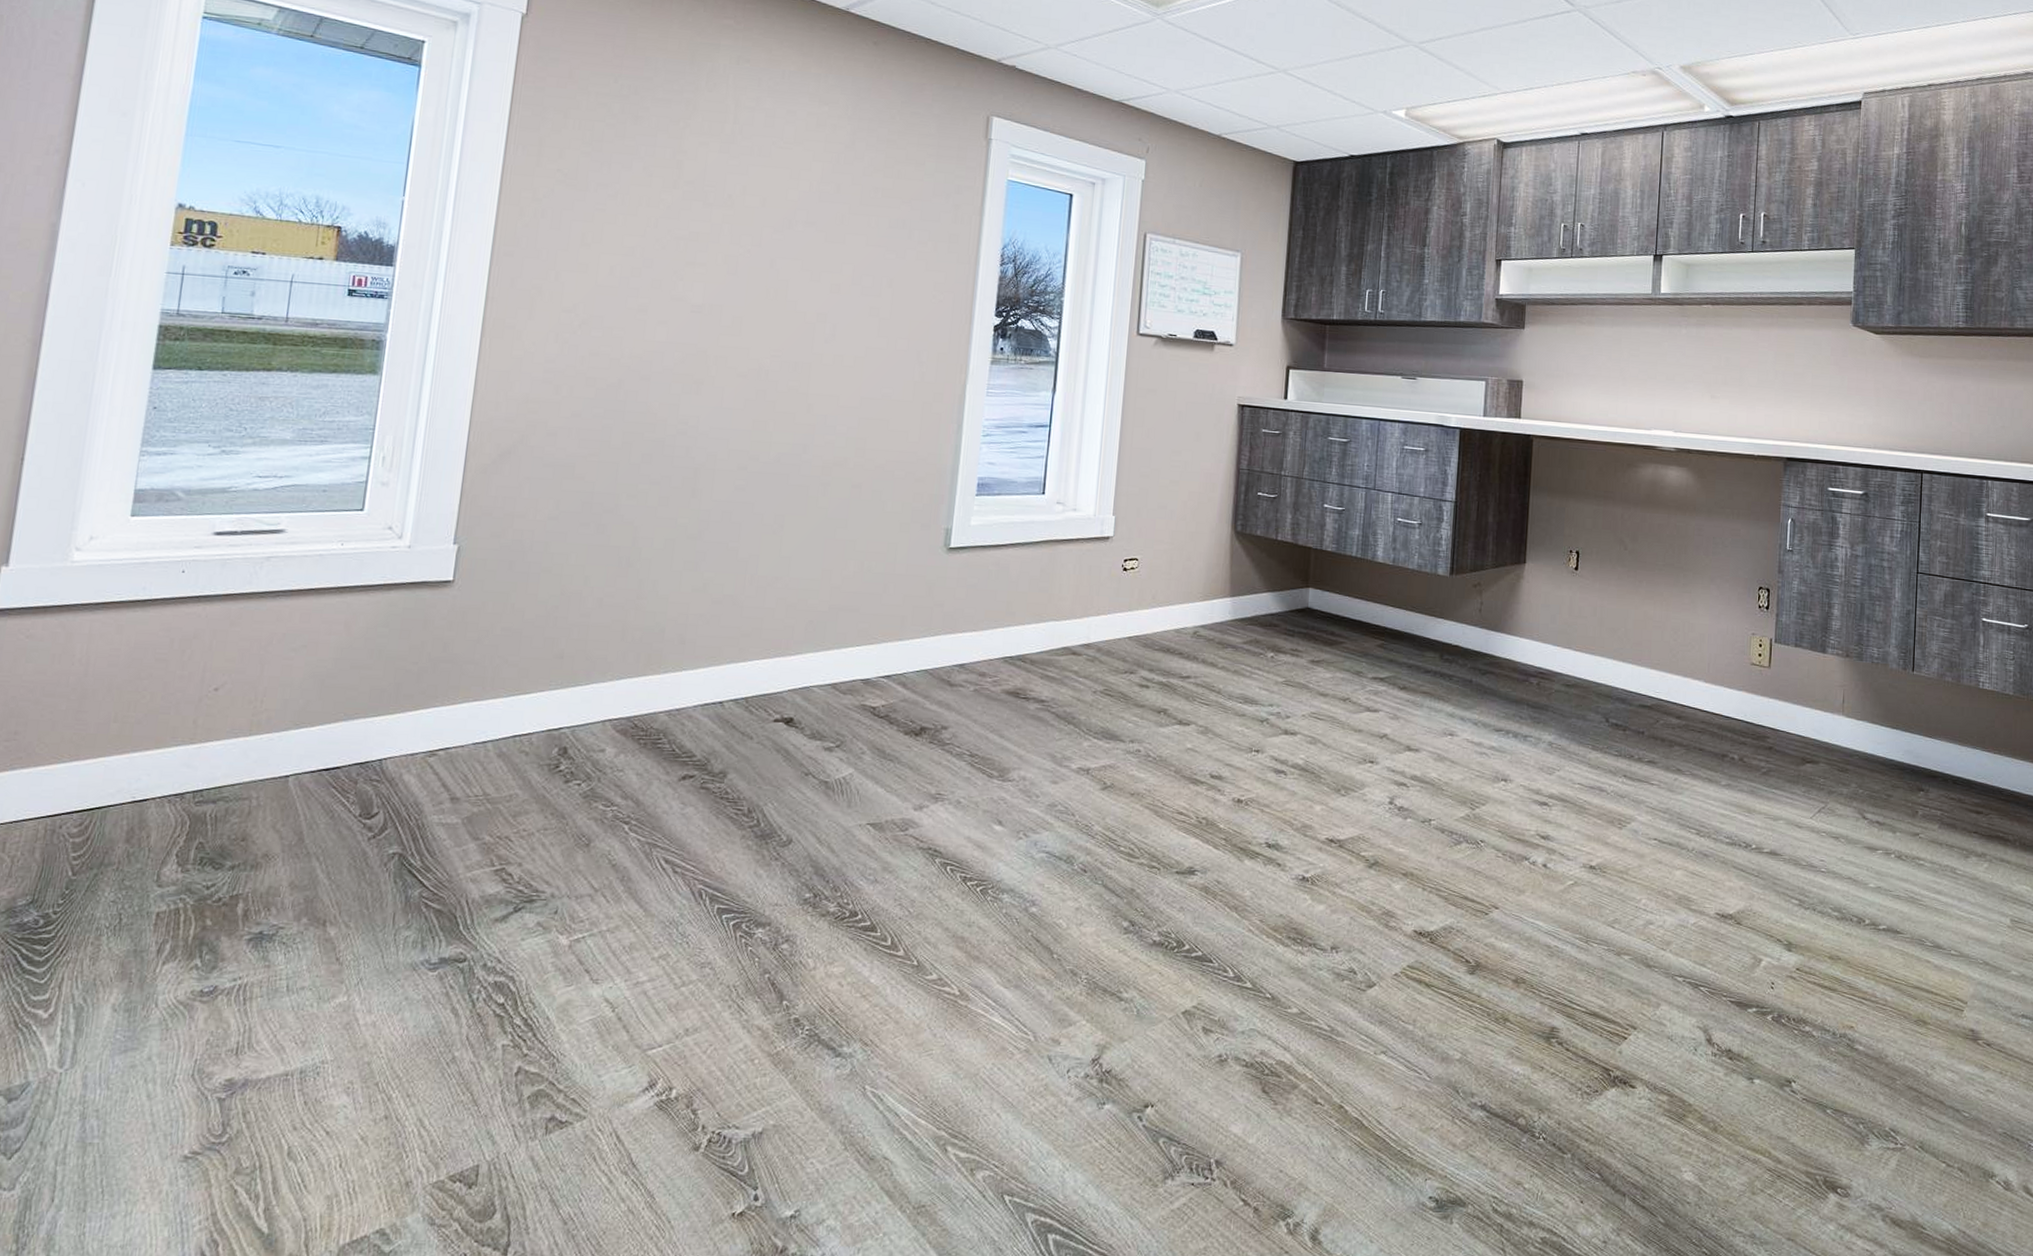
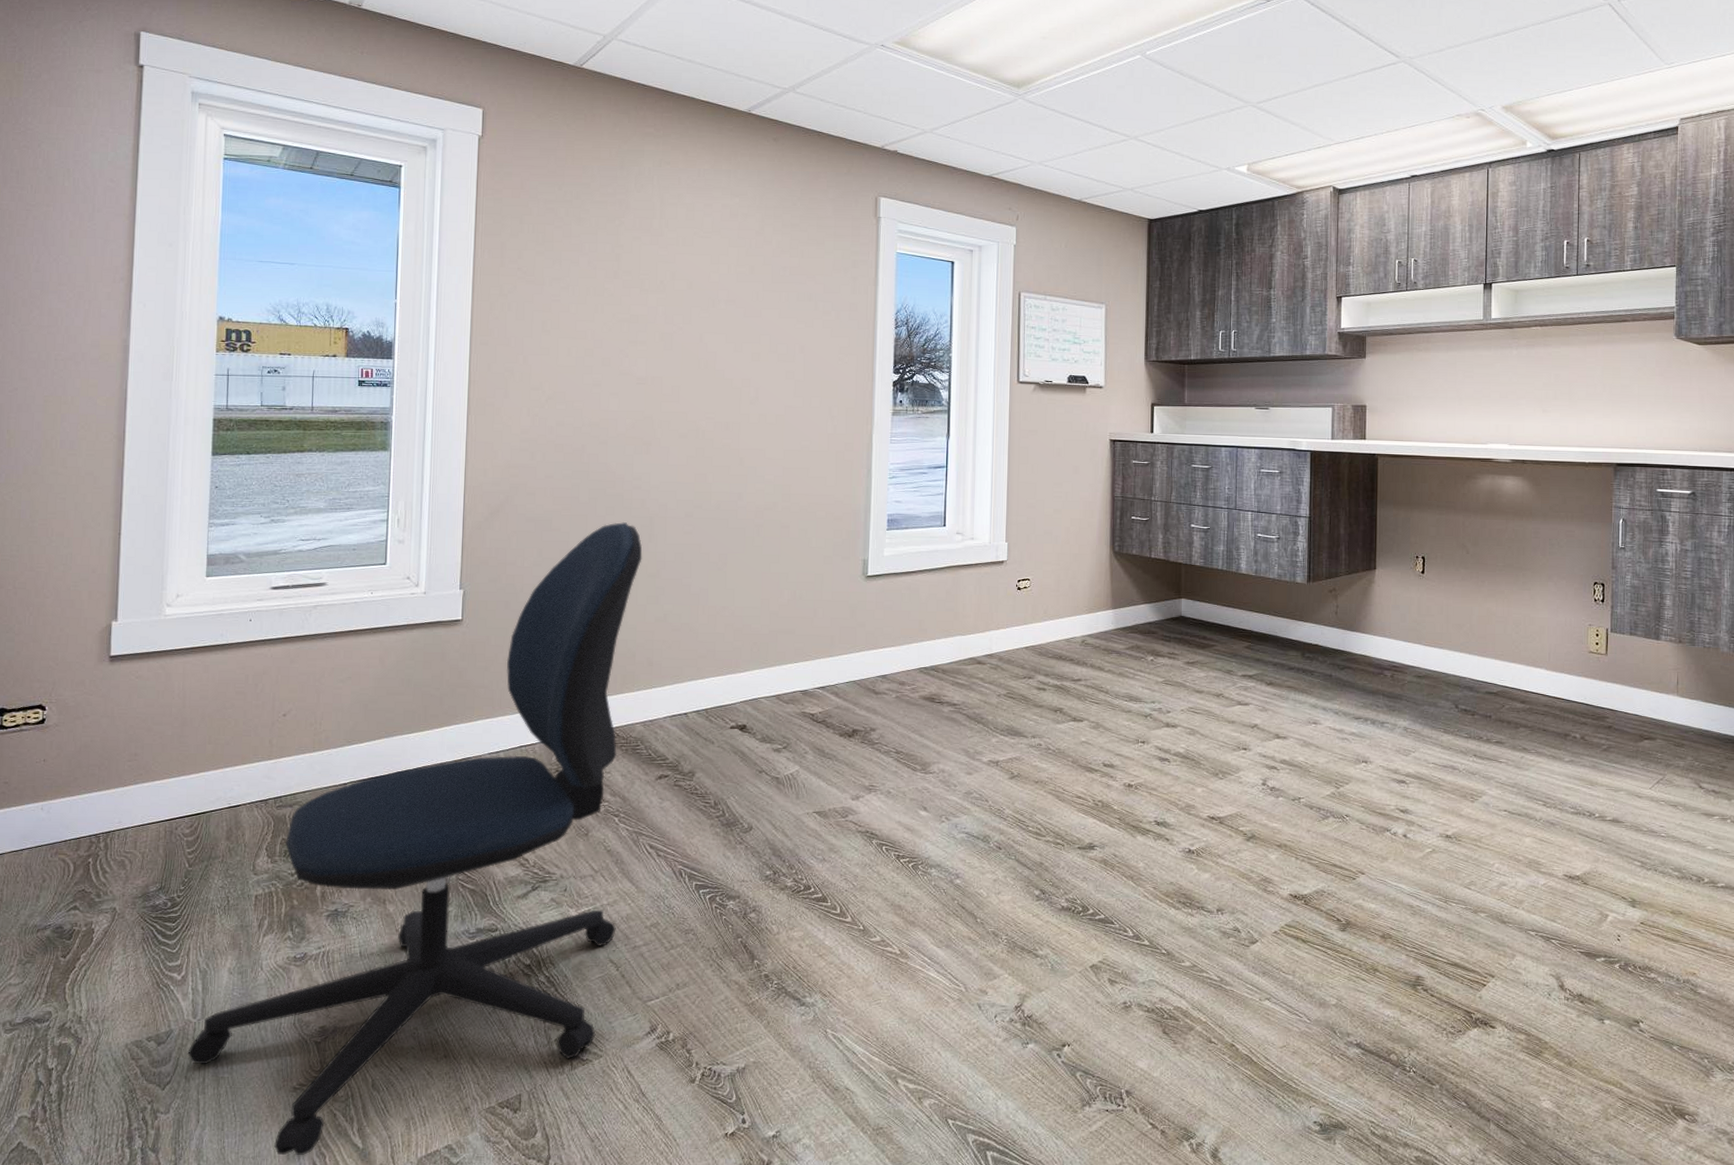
office chair: none [45,473,683,1244] -> present [186,522,643,1156]

